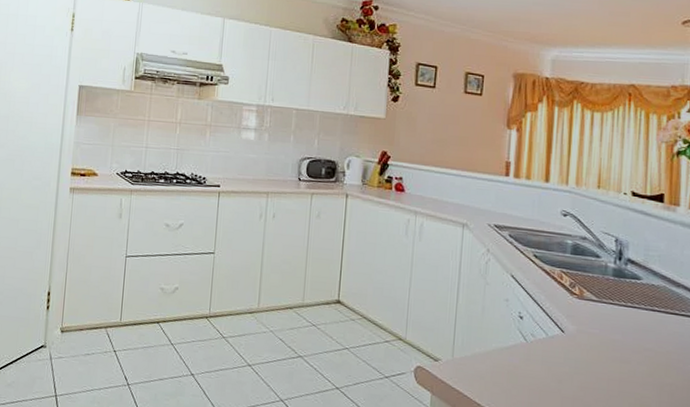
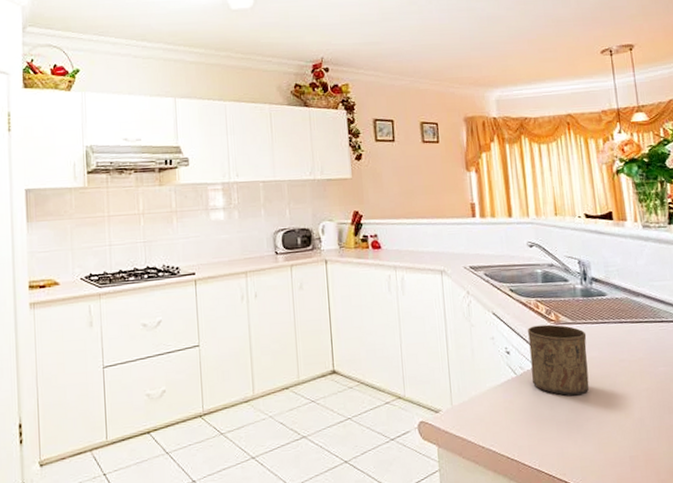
cup: none [543,296,611,375] -> present [528,324,589,396]

